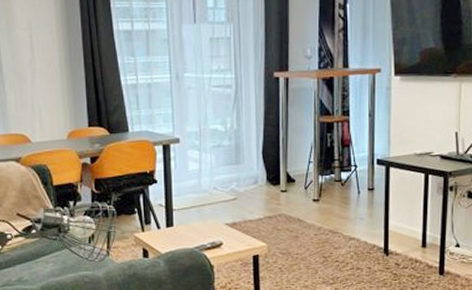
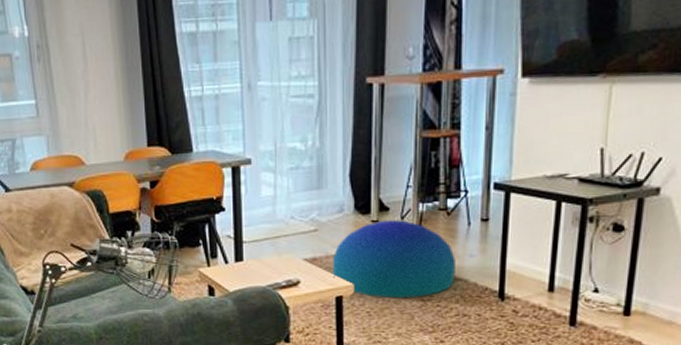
pouf: none [249,190,349,256] -> present [332,220,455,299]

